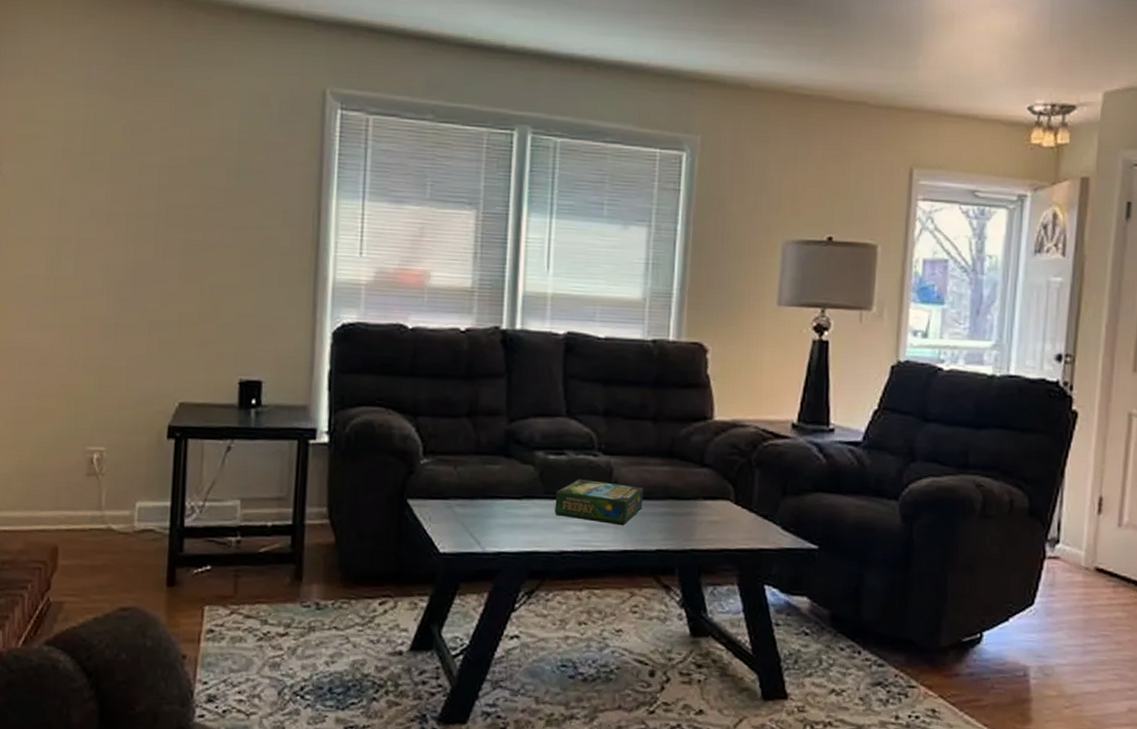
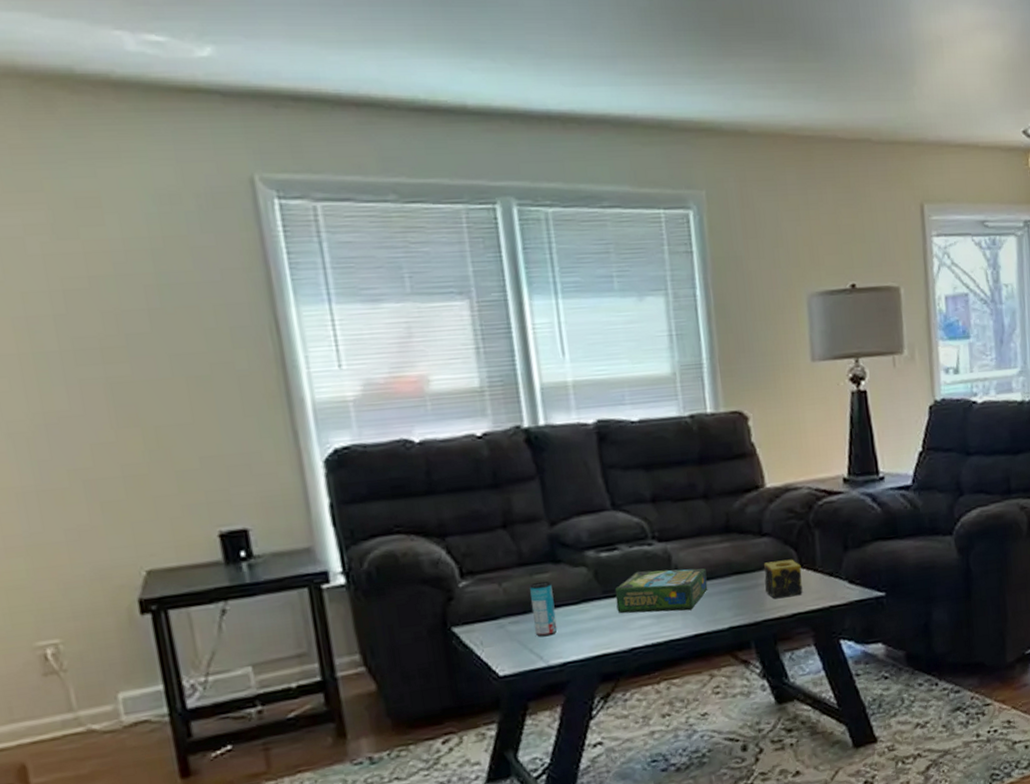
beverage can: none [477,471,500,524] -> present [530,581,558,637]
candle: none [697,493,737,532] -> present [764,559,803,599]

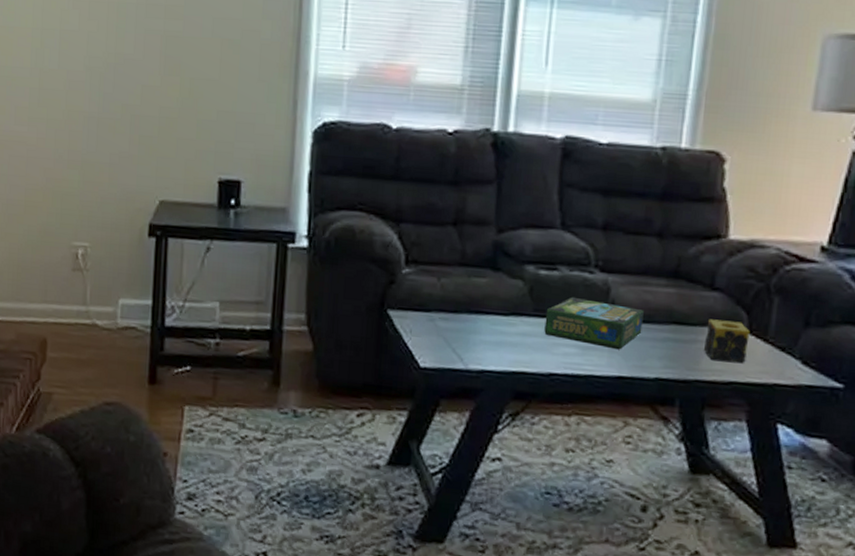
beverage can: present [530,581,558,637] -> none [461,284,487,341]

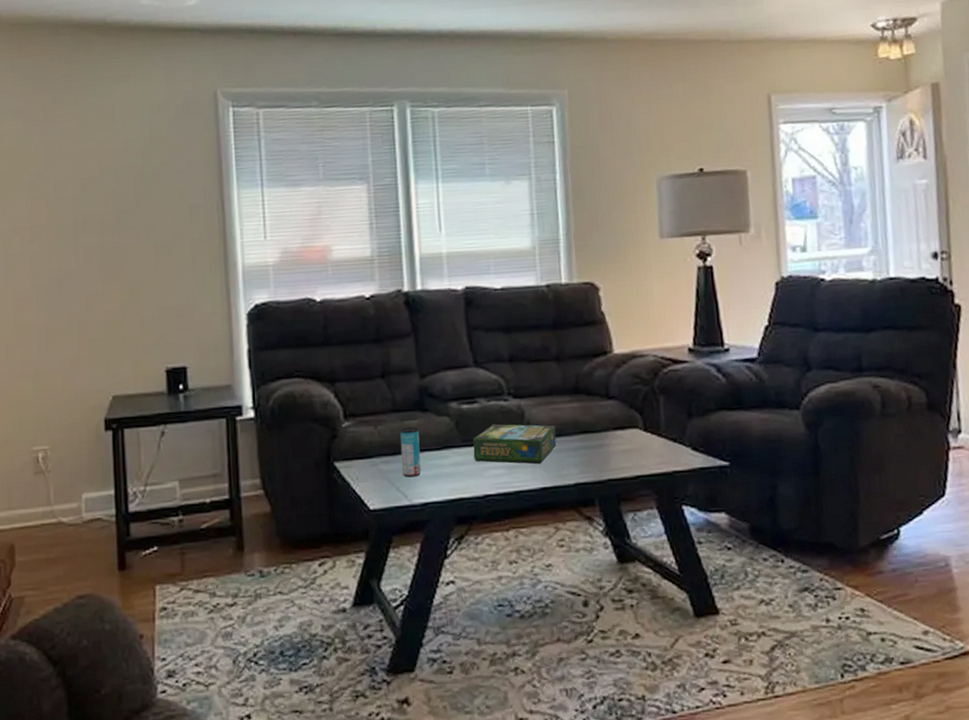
beverage can: none [461,284,487,341] -> present [400,427,421,478]
candle: present [703,319,750,364] -> none [610,422,647,460]

